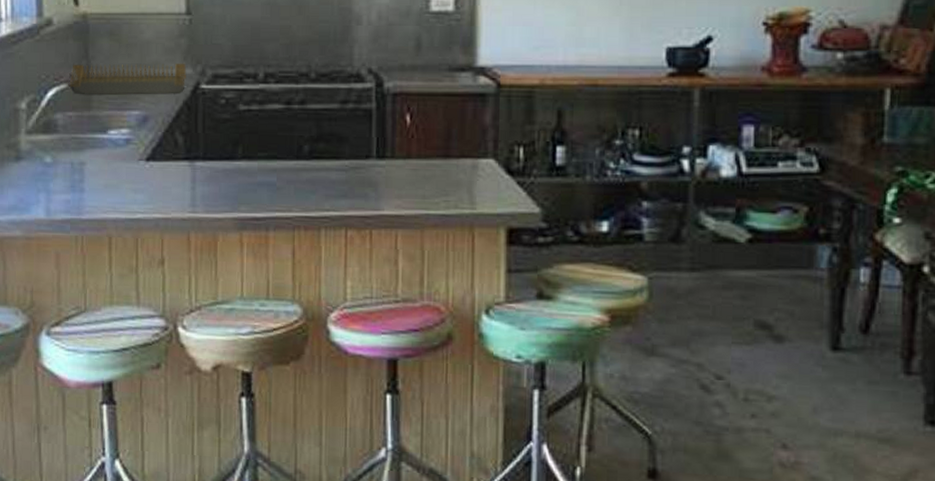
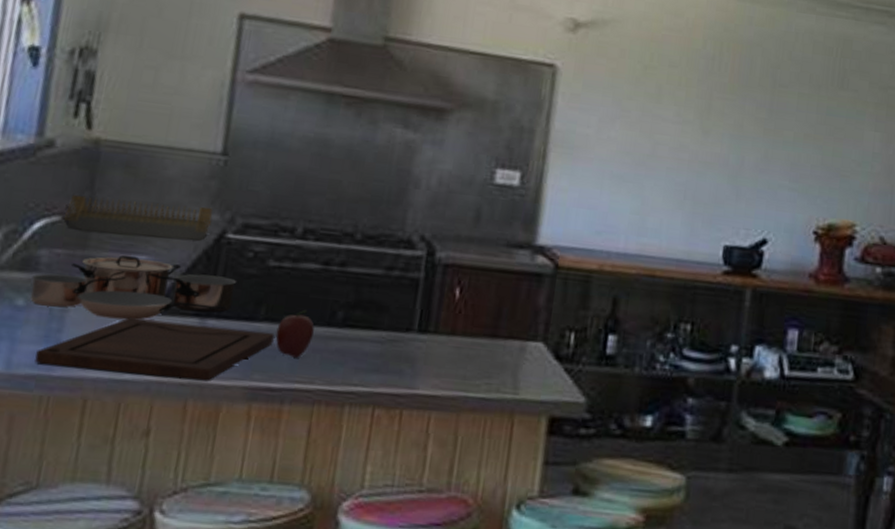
cookware set: none [54,112,215,168] -> present [30,255,237,320]
cutting board: none [67,165,253,215] -> present [34,317,274,381]
fruit: none [254,146,285,190] -> present [275,309,315,358]

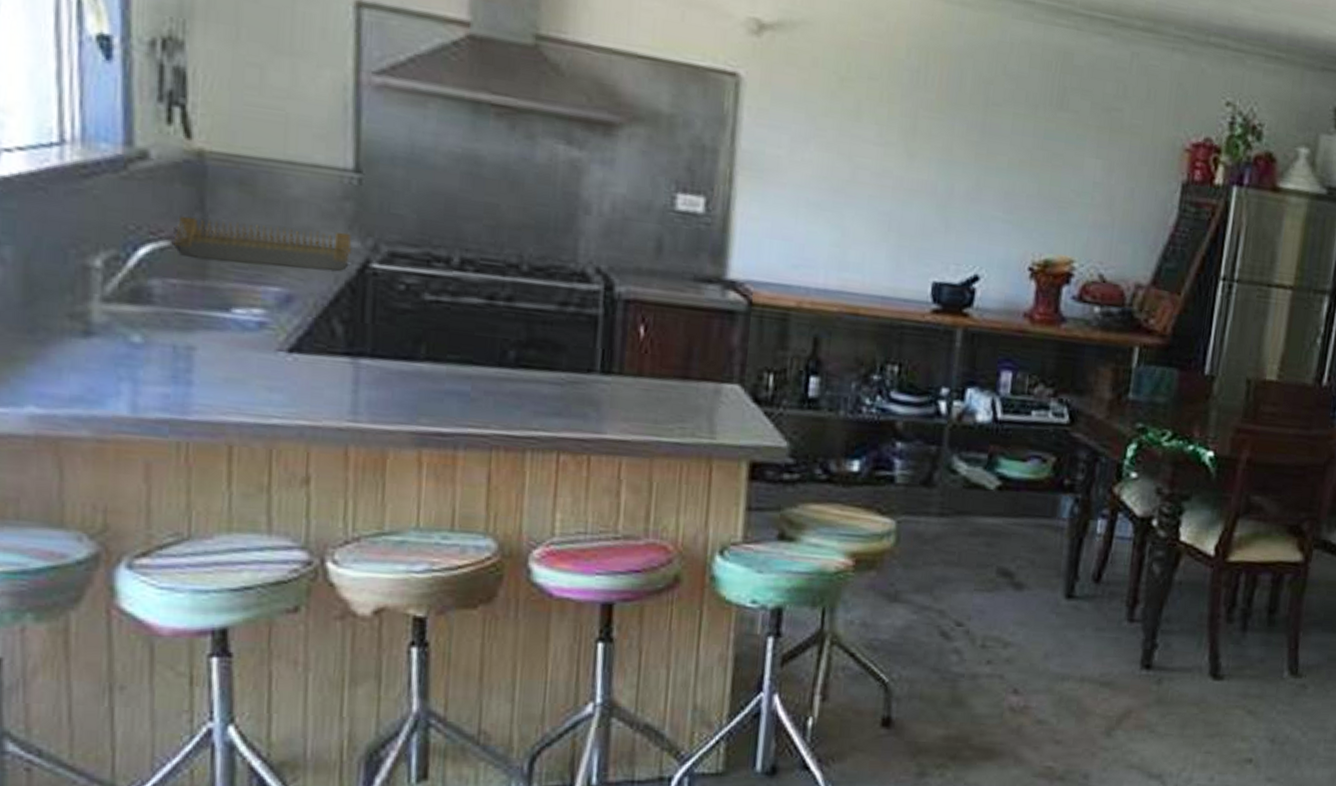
cookware set: present [30,255,237,320] -> none [146,286,390,359]
cutting board: present [34,317,274,381] -> none [165,356,439,426]
fruit: present [275,309,315,358] -> none [441,348,484,401]

